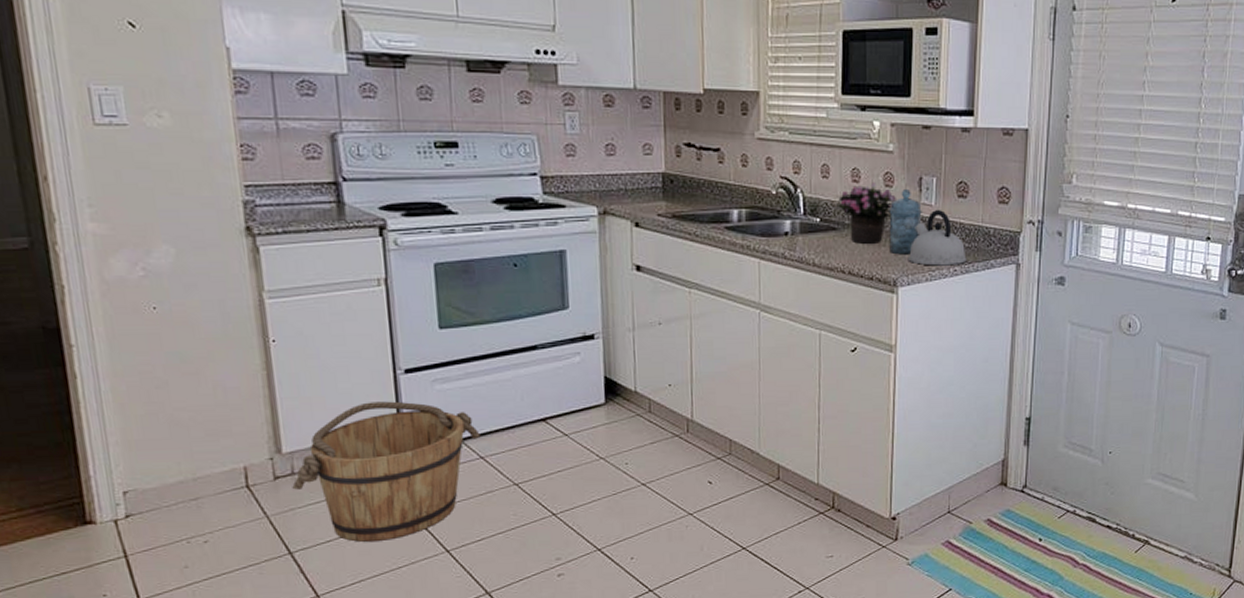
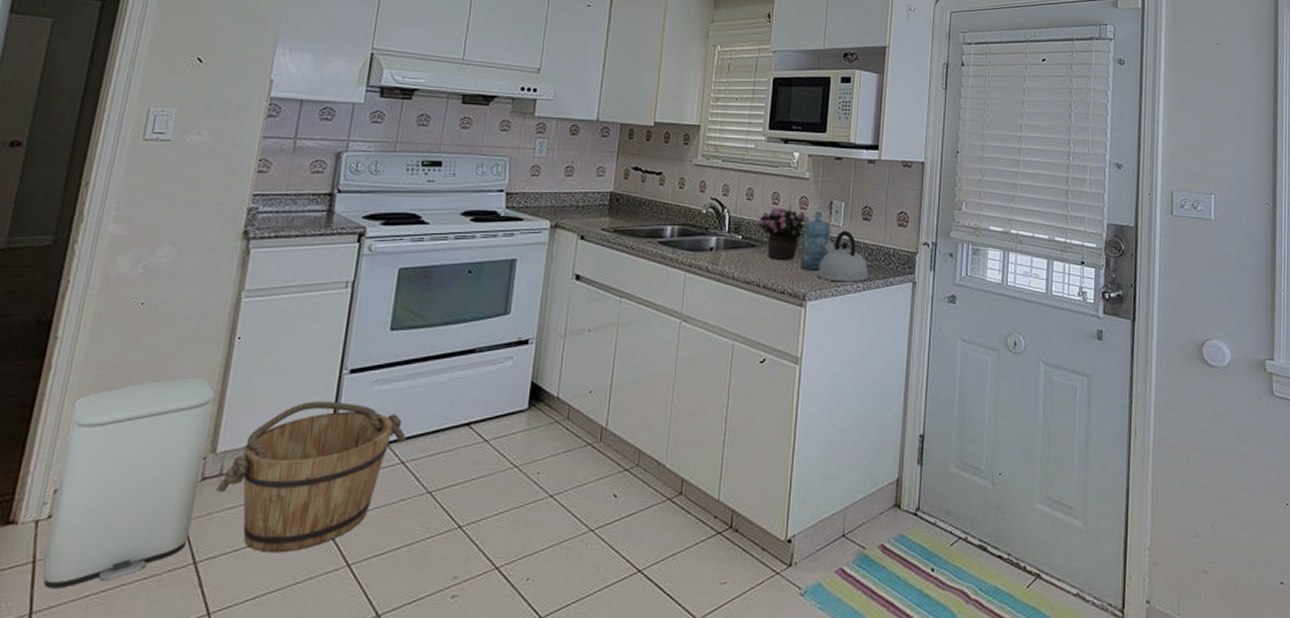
pedal bin: none [113,381,278,579] -> present [42,378,215,589]

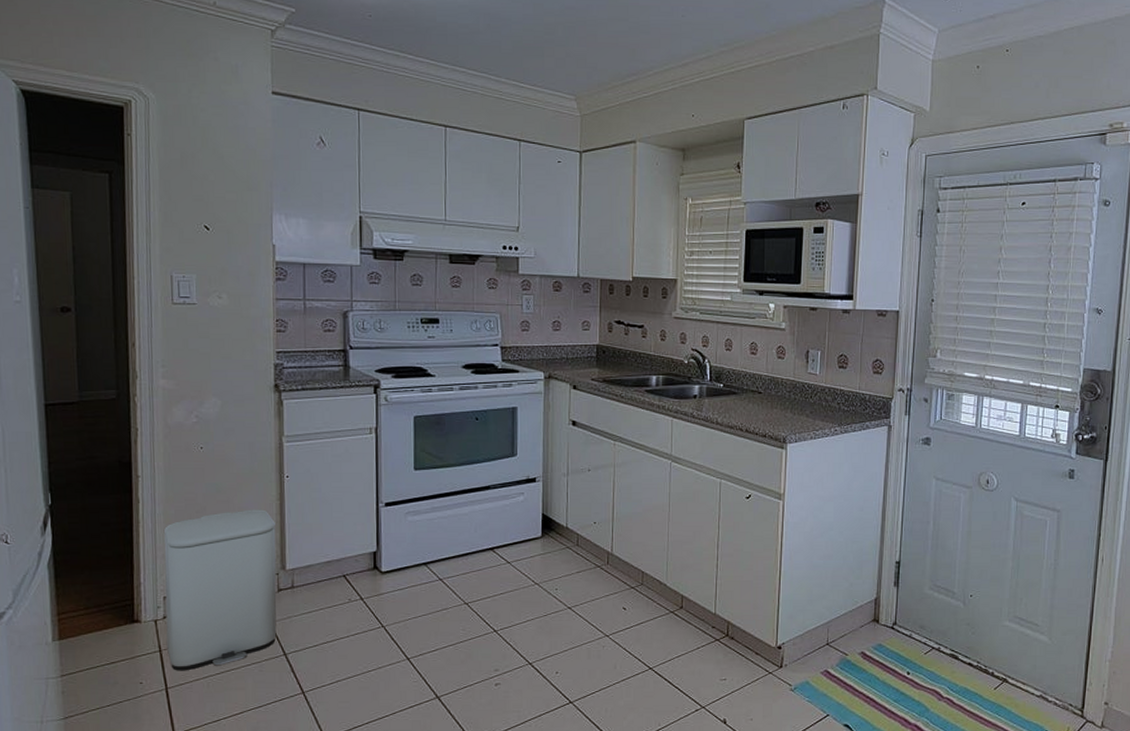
bucket: present [216,401,406,552] -> none [291,529,441,647]
potted flower: present [757,205,809,260] -> none [737,354,787,406]
canister: present [801,211,831,271] -> none [780,360,808,416]
kettle: present [816,231,869,282] -> none [795,379,846,426]

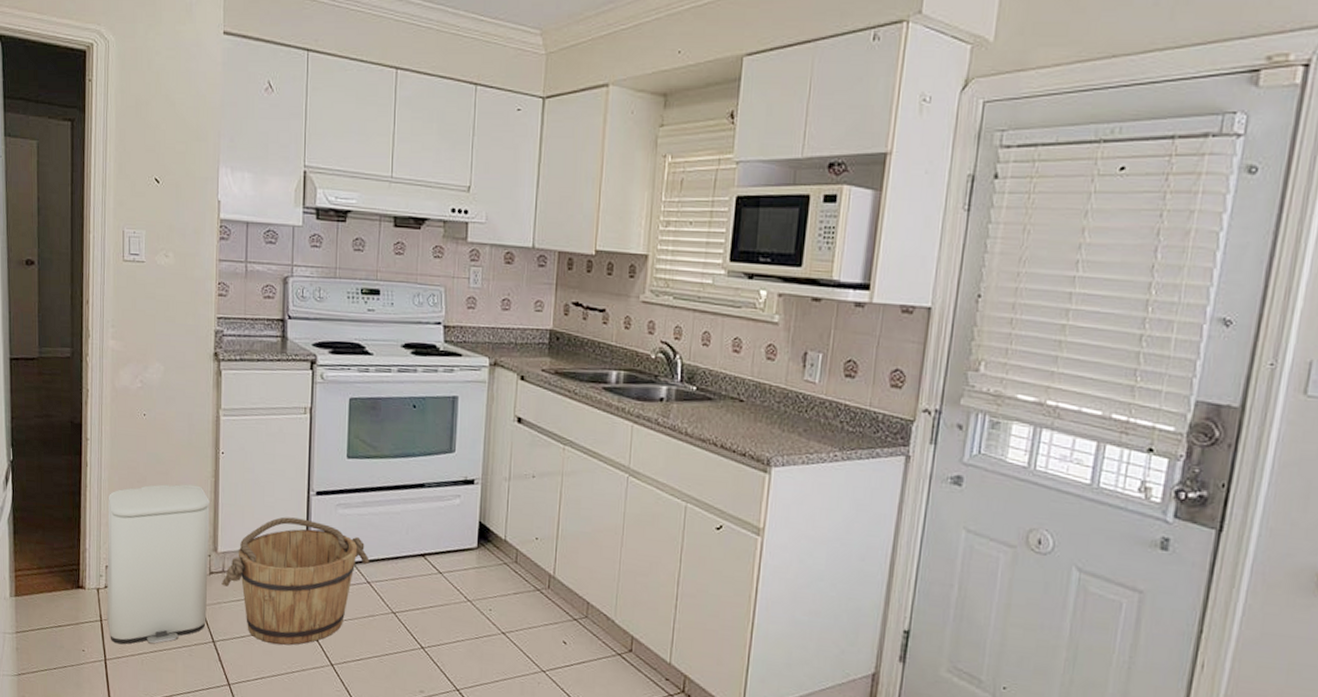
bucket: none [291,529,441,647] -> present [221,516,370,645]

